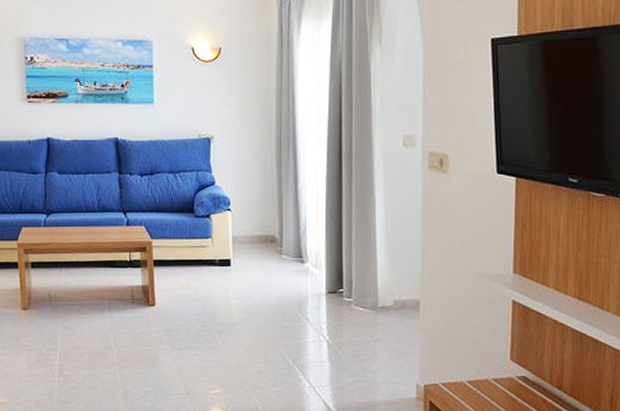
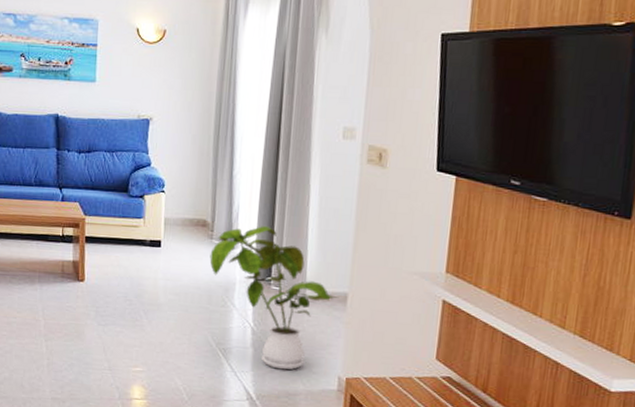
house plant: none [280,238,412,382] -> present [209,226,339,370]

